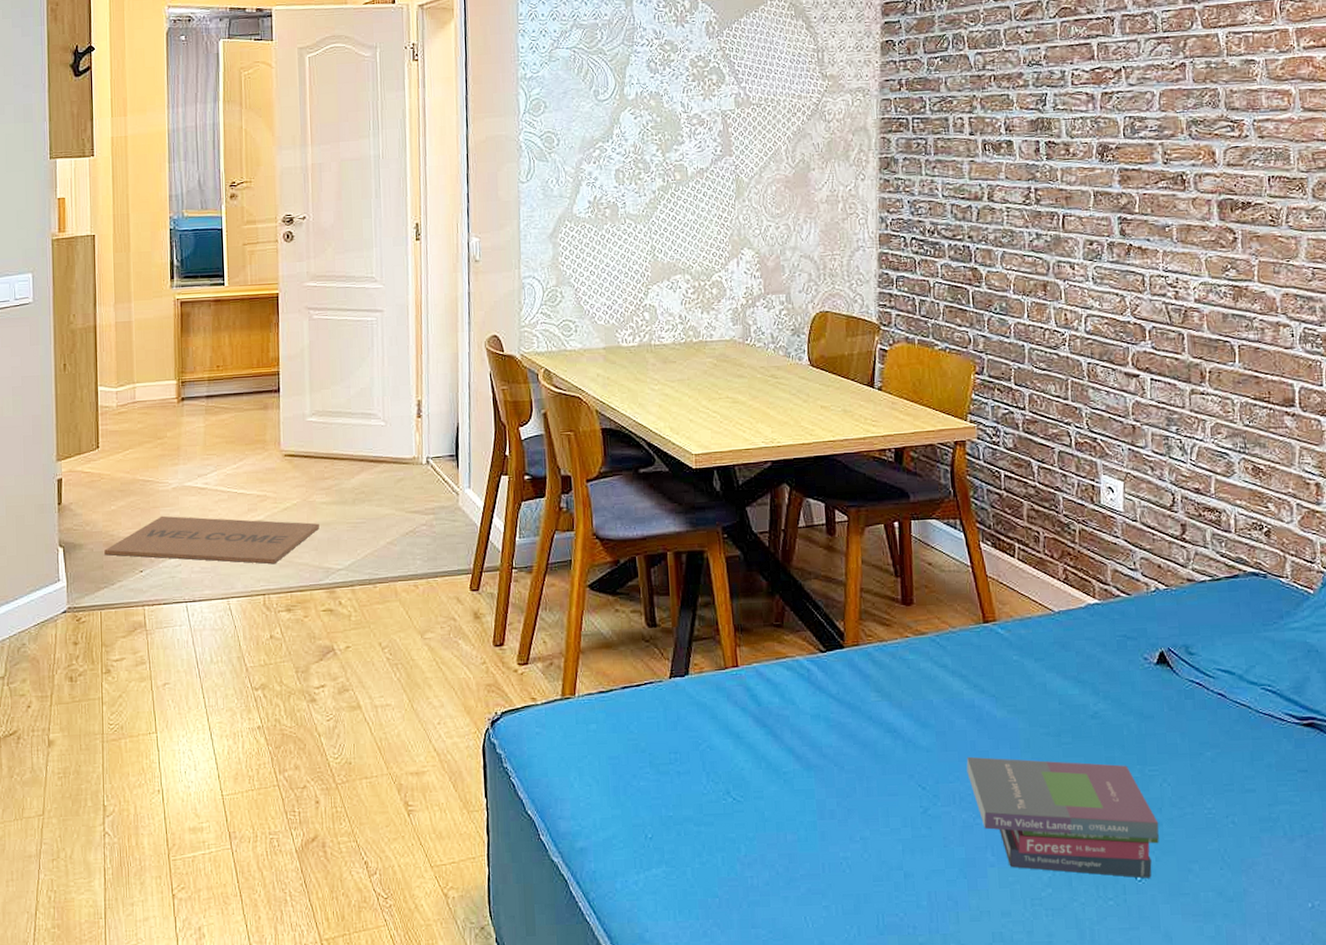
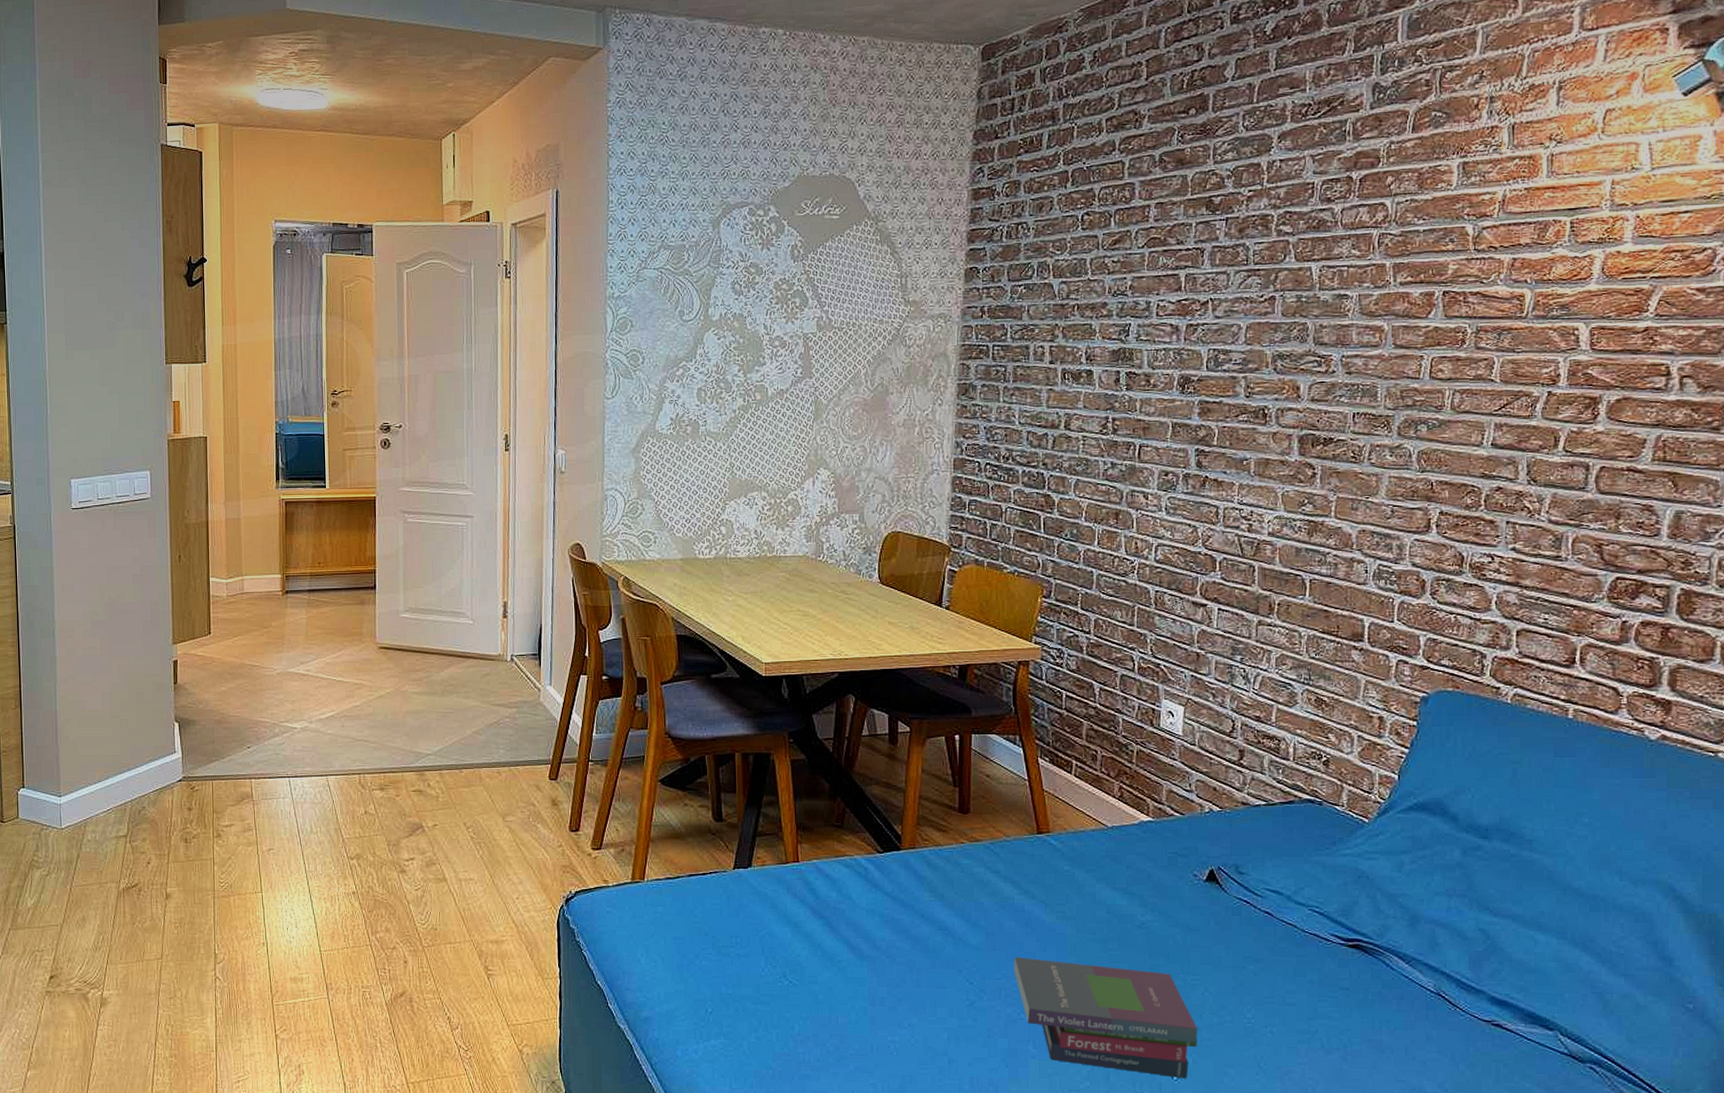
doormat: present [104,515,319,564] -> none [215,698,411,747]

